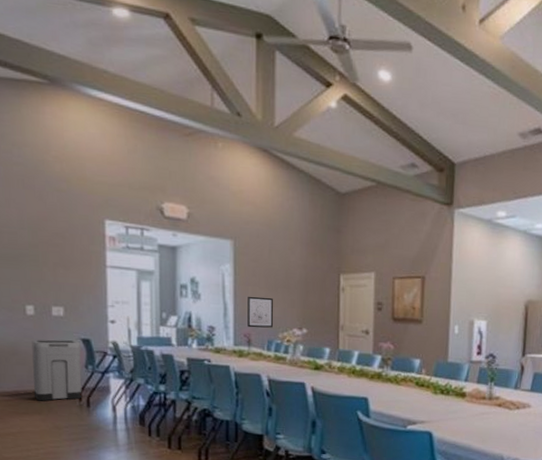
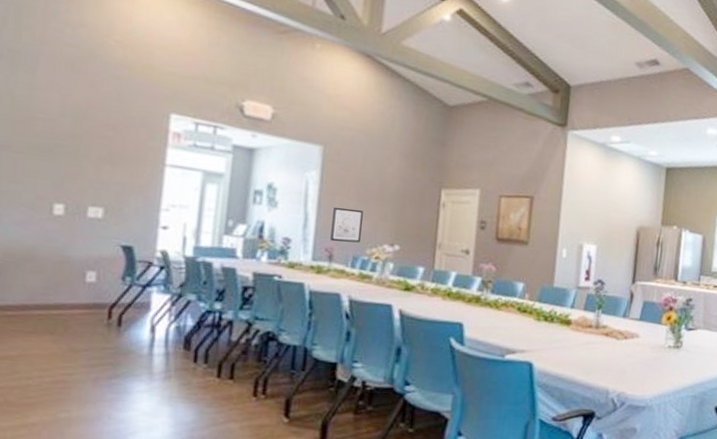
trash can: present [31,339,82,401] -> none [47,244,119,318]

